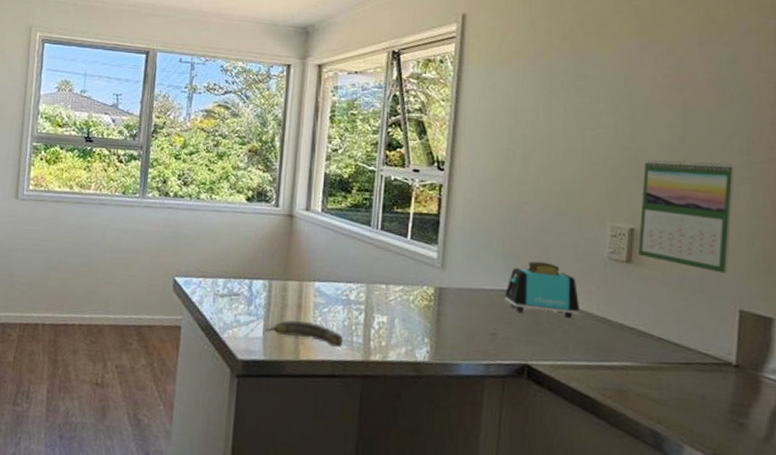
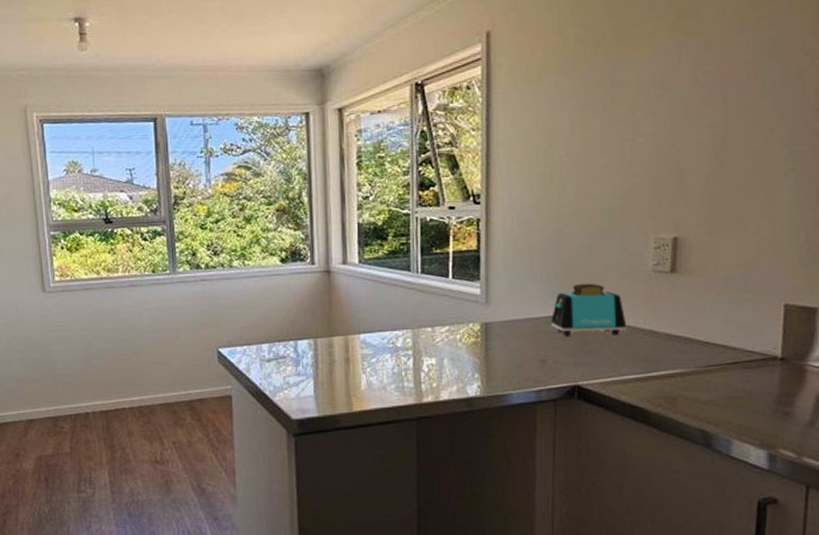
banana: present [264,320,344,348] -> none [315,373,395,396]
calendar: present [638,159,735,274] -> none [682,157,778,271]

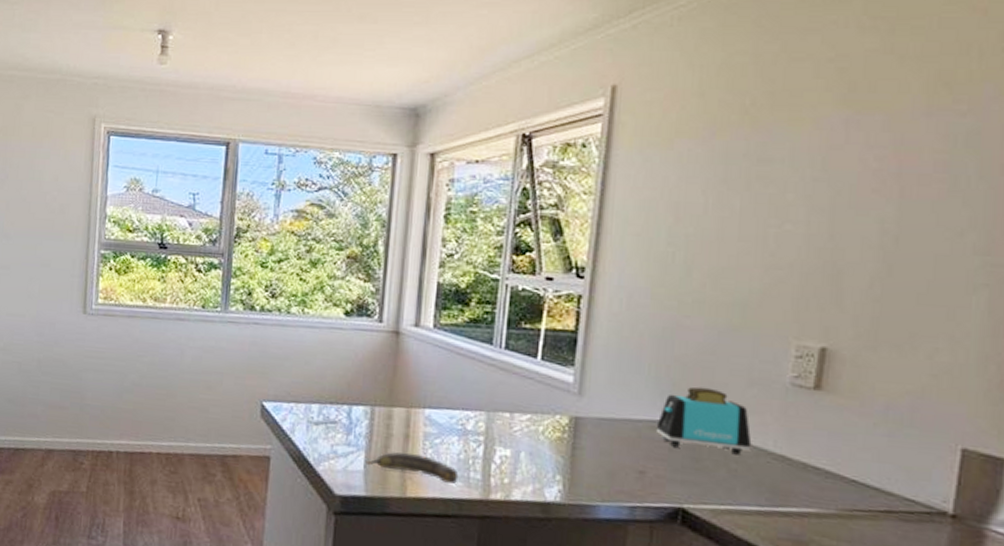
banana: none [315,373,395,396] -> present [365,452,459,485]

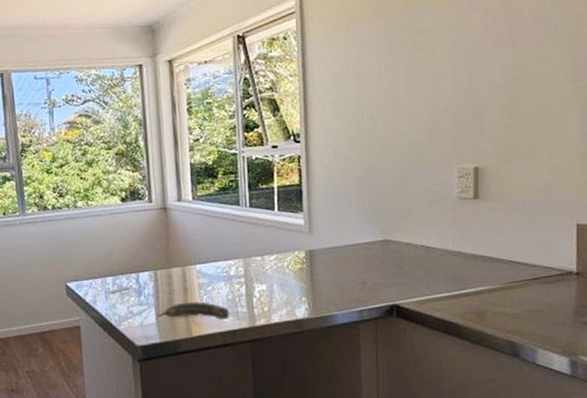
toaster: present [655,386,752,455] -> none [368,211,437,260]

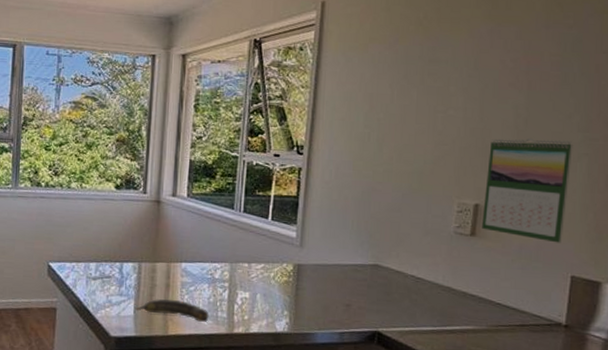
calendar: none [482,92,564,194] -> present [482,138,573,243]

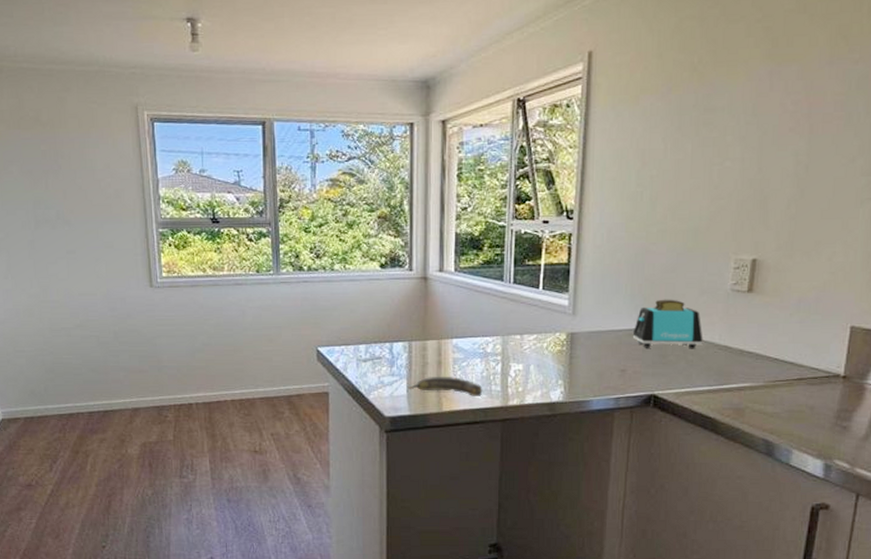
toaster: none [358,237,427,289] -> present [632,299,703,349]
calendar: present [482,138,573,243] -> none [759,185,856,294]

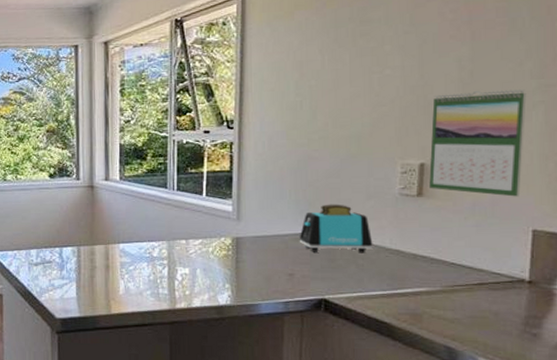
banana: present [407,376,483,398] -> none [77,279,151,300]
calendar: none [759,185,856,294] -> present [429,89,527,197]

